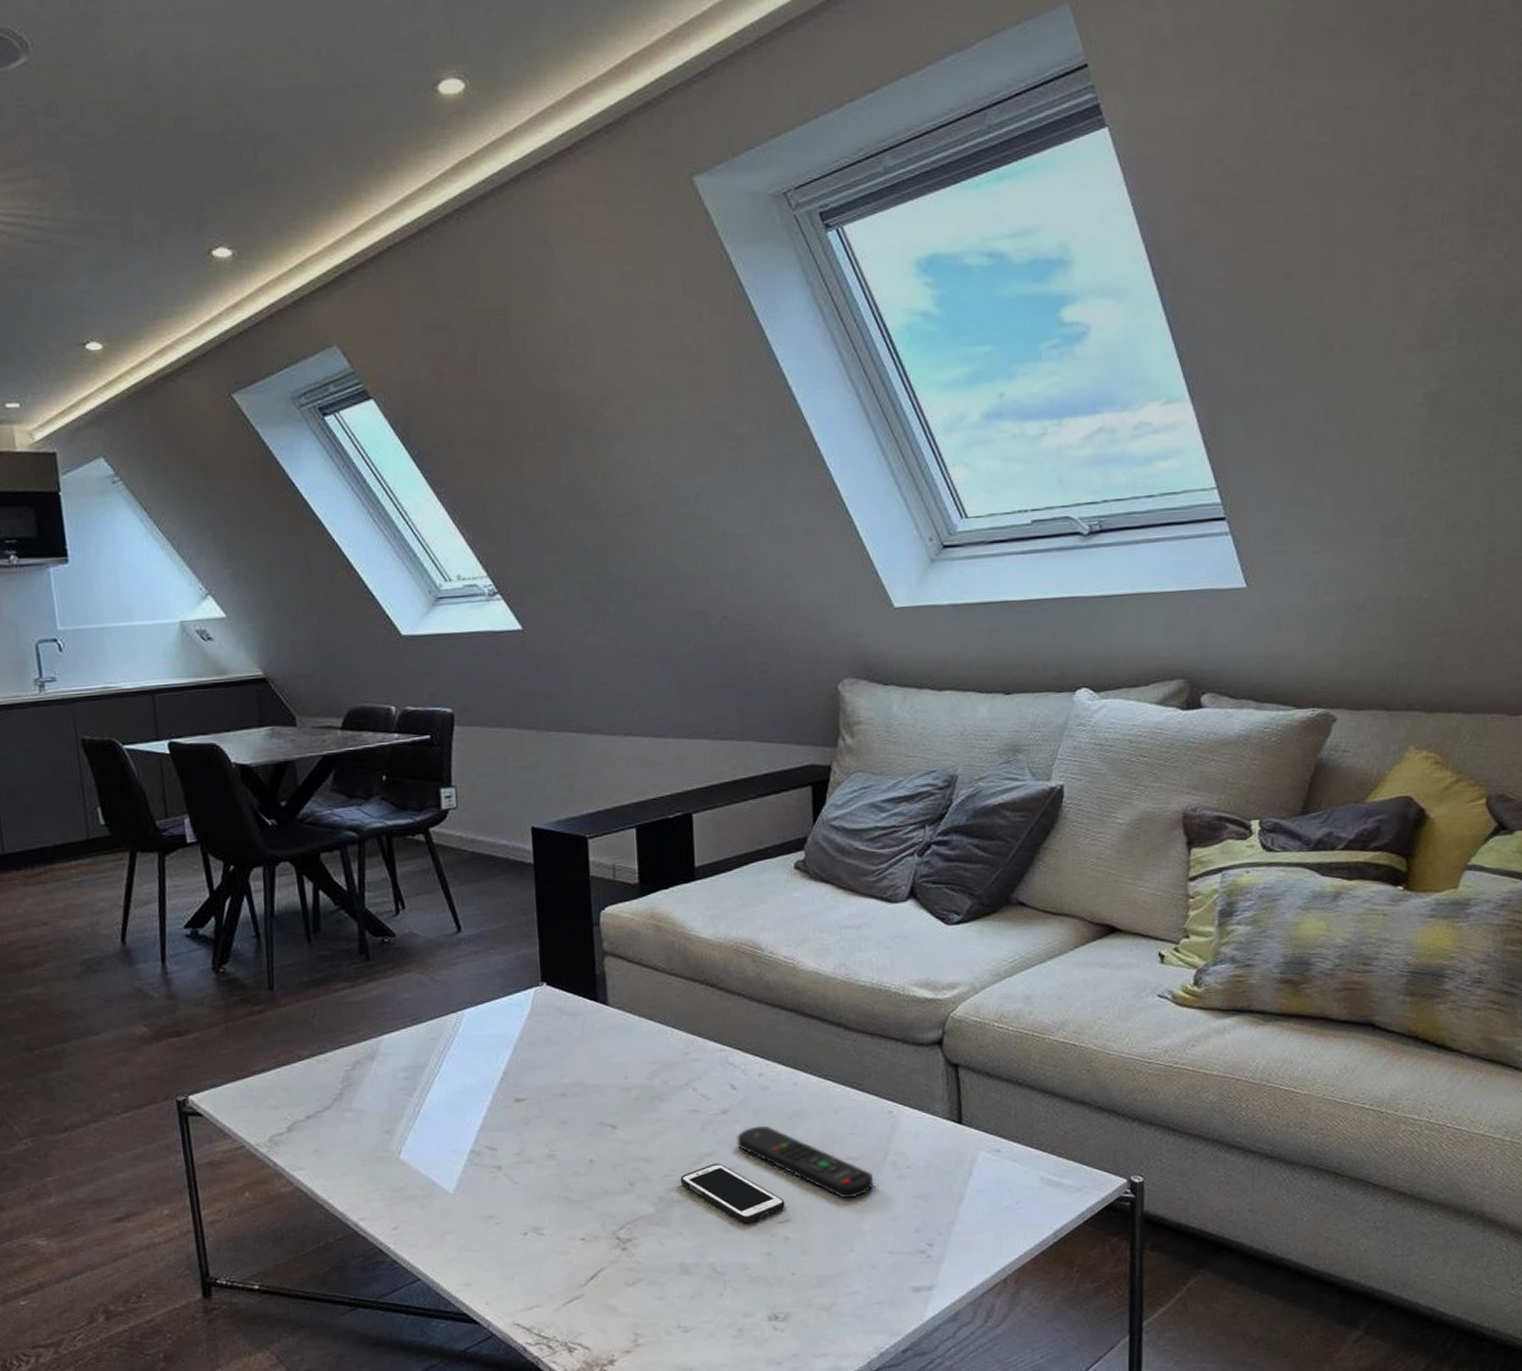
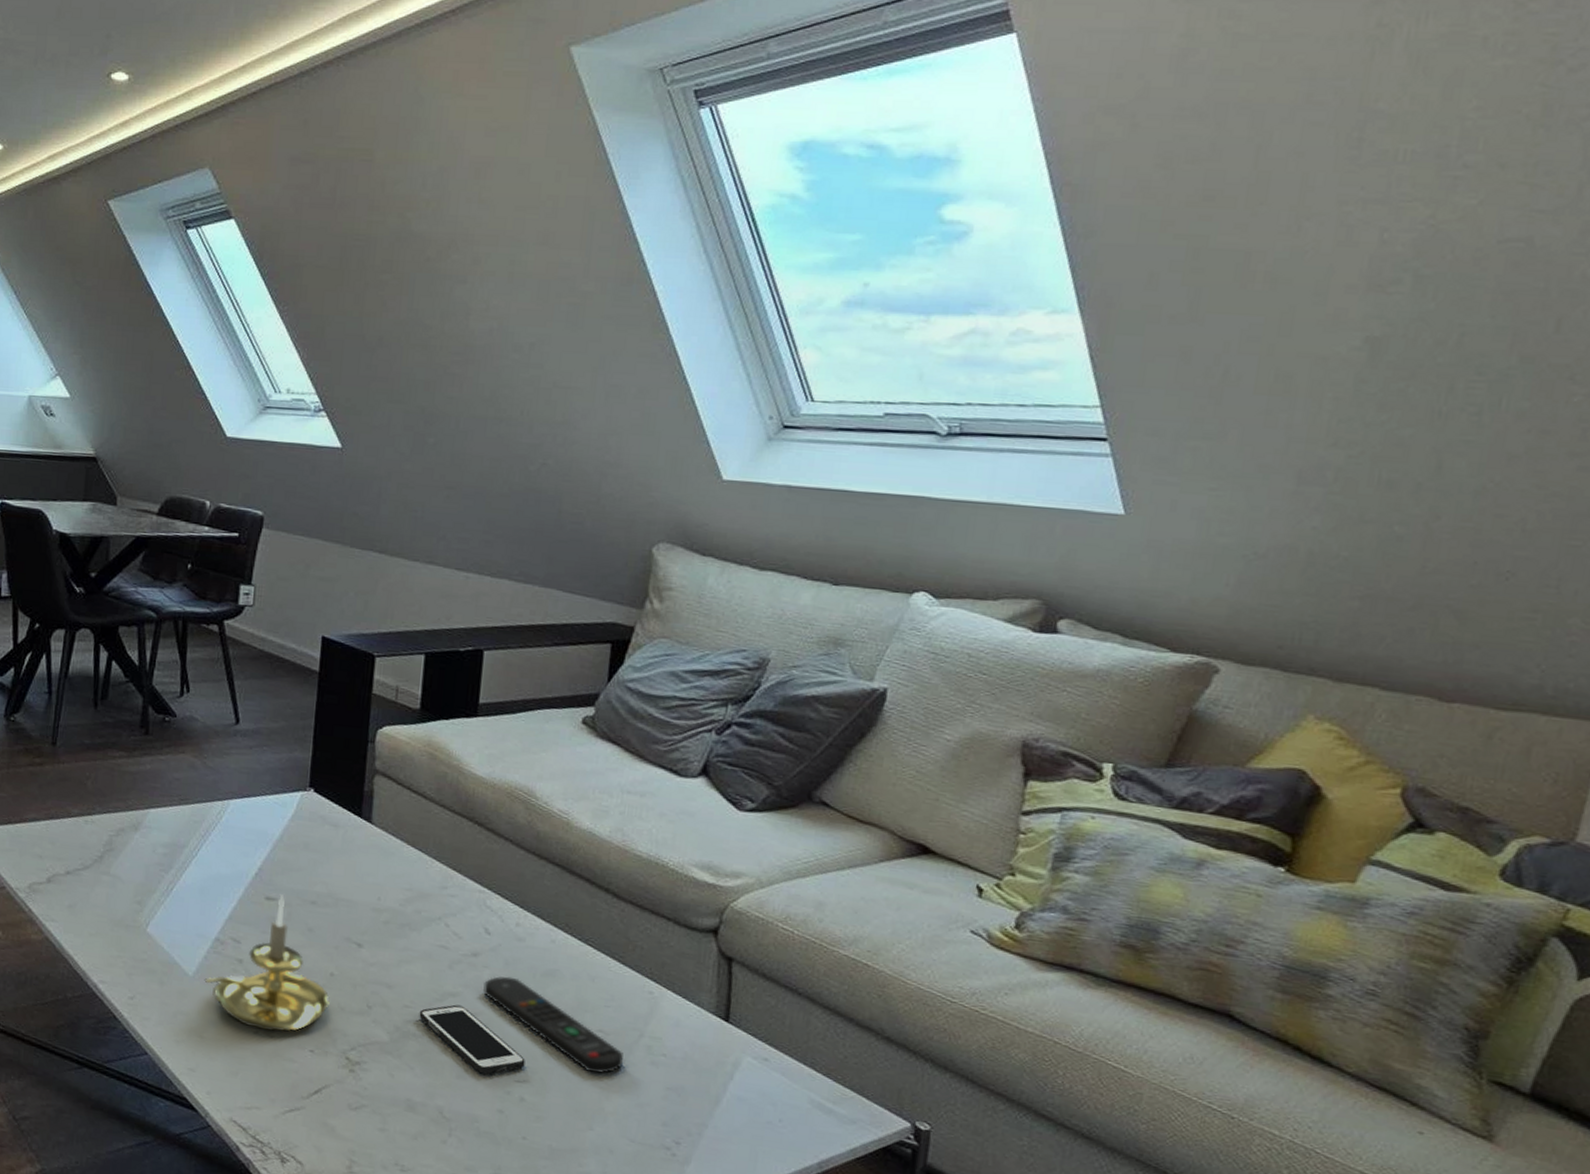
candle holder: none [466,1093,593,1230] -> present [204,894,330,1032]

